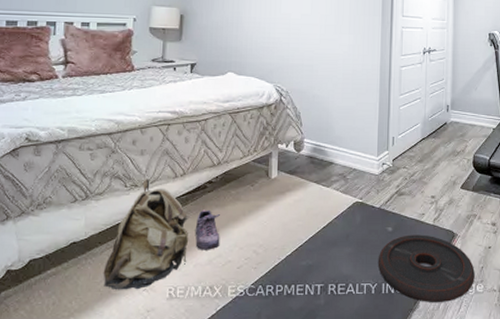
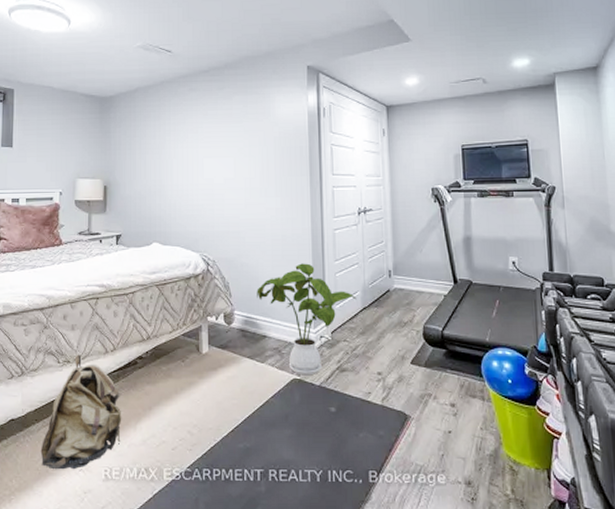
athletic shoe: present [195,209,220,250] -> none [127,386,153,430]
house plant: none [326,96,417,199] -> present [257,263,357,376]
weight plate: present [378,234,475,302] -> none [321,416,434,494]

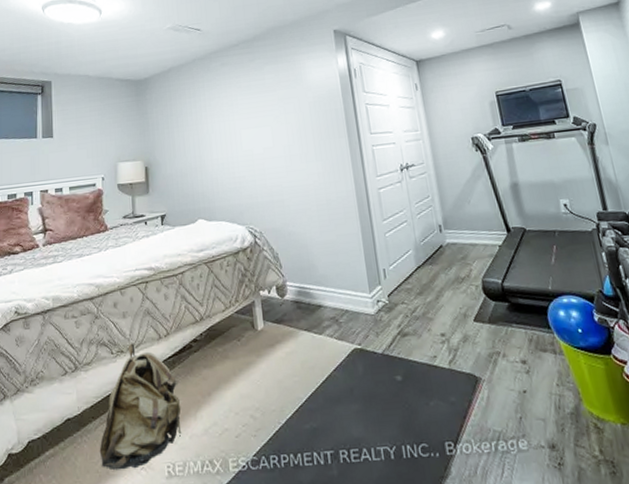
house plant: present [257,263,357,376] -> none [307,226,410,345]

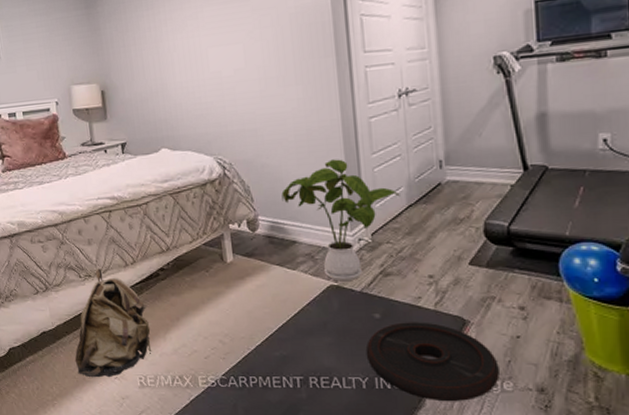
house plant: none [307,226,410,345] -> present [281,159,400,282]
weight plate: none [391,381,514,467] -> present [365,322,500,401]

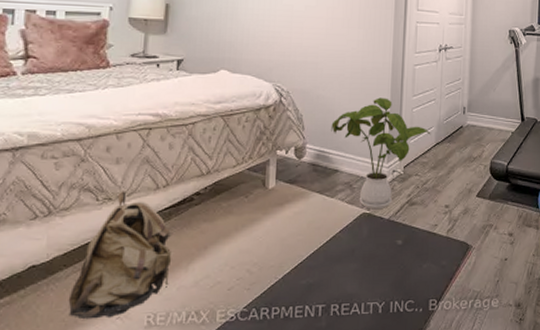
weight plate: present [365,322,500,401] -> none [385,247,490,321]

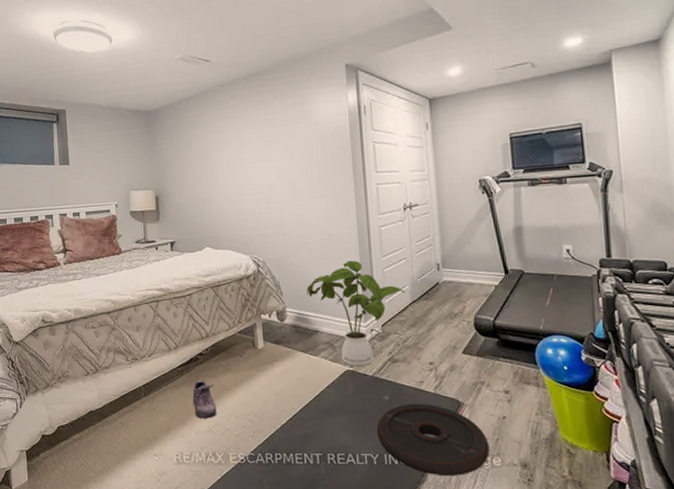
backpack: present [68,191,174,320] -> none [118,352,189,455]
athletic shoe: none [179,224,209,271] -> present [192,380,217,419]
weight plate: none [385,247,490,321] -> present [376,403,490,475]

